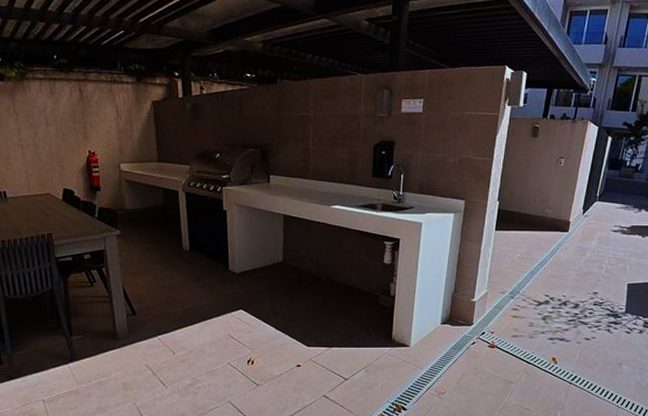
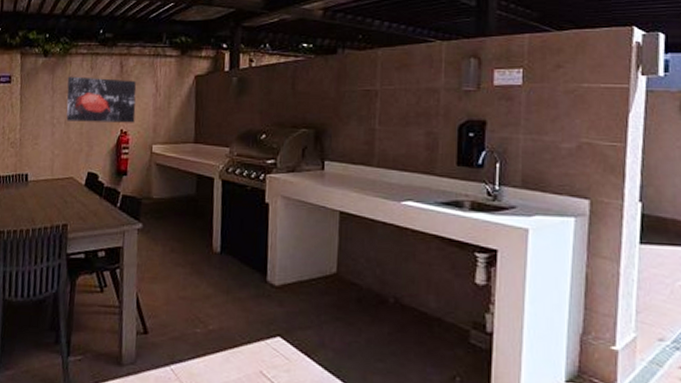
wall art: none [28,100,101,145] -> present [66,76,137,123]

